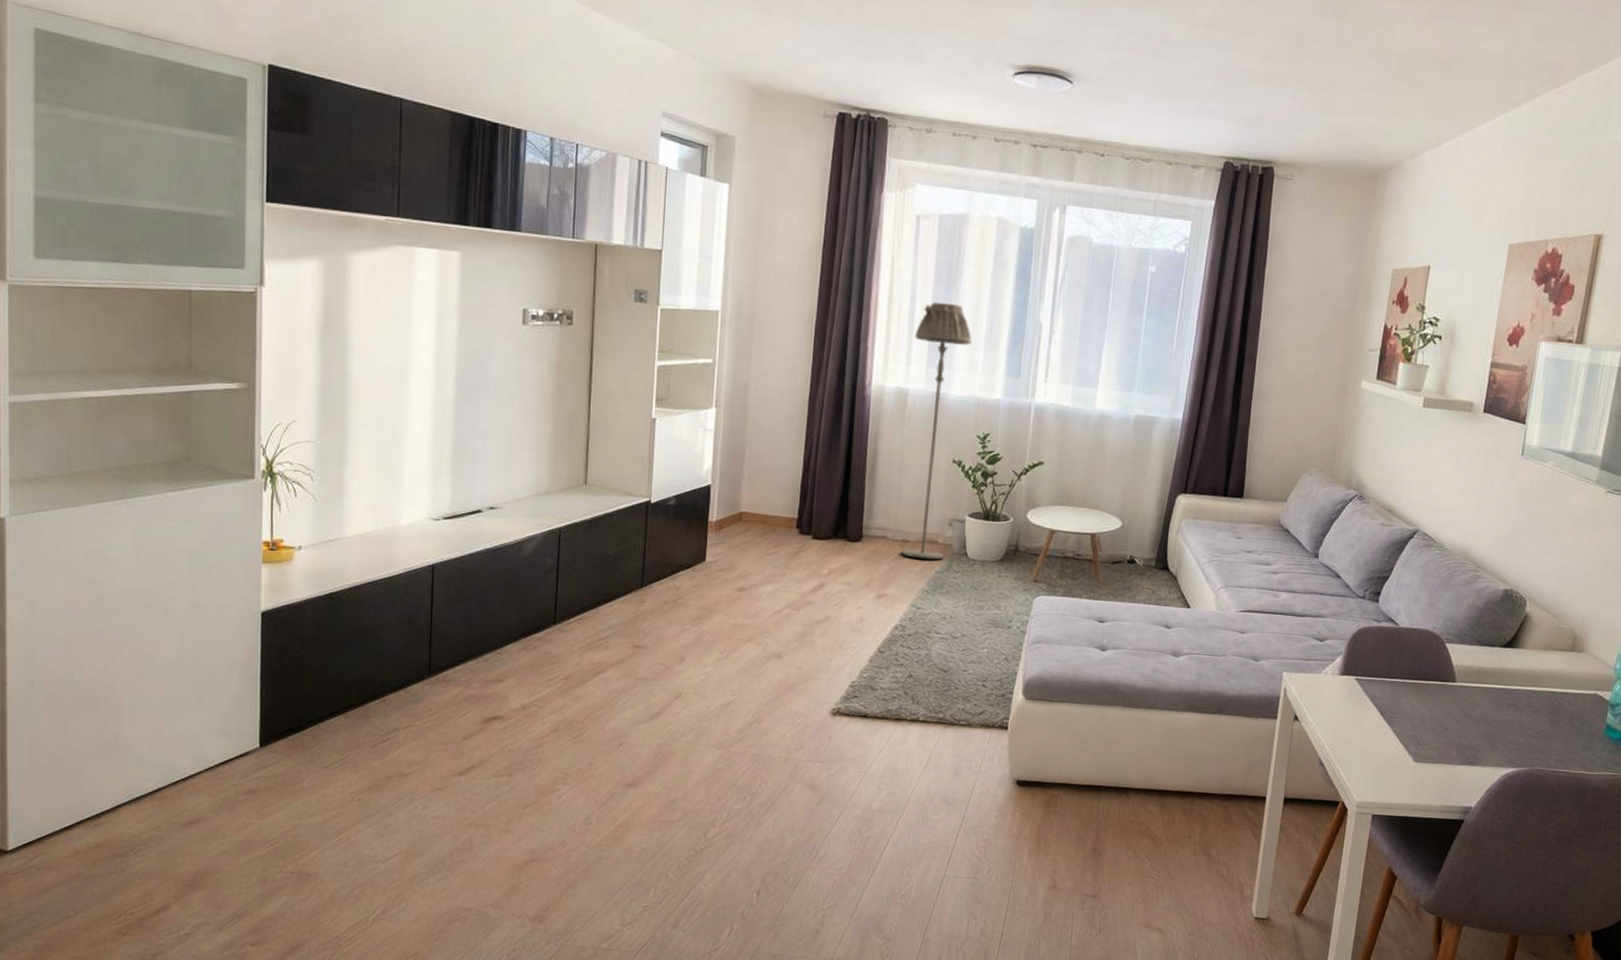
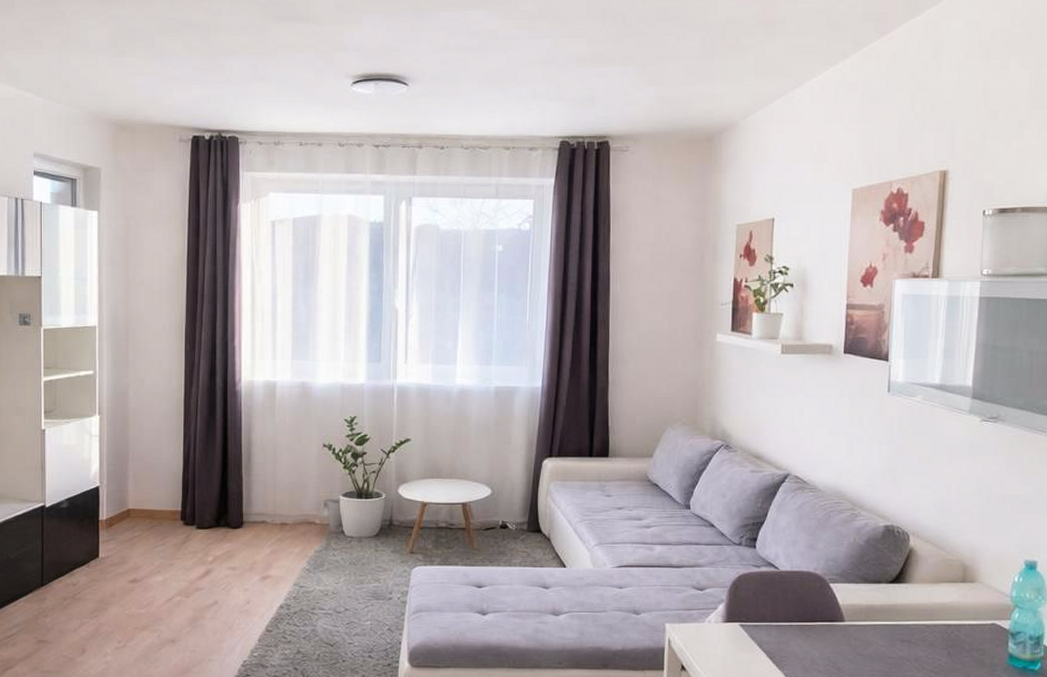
floor lamp: present [900,302,972,560] -> none [278,298,332,540]

